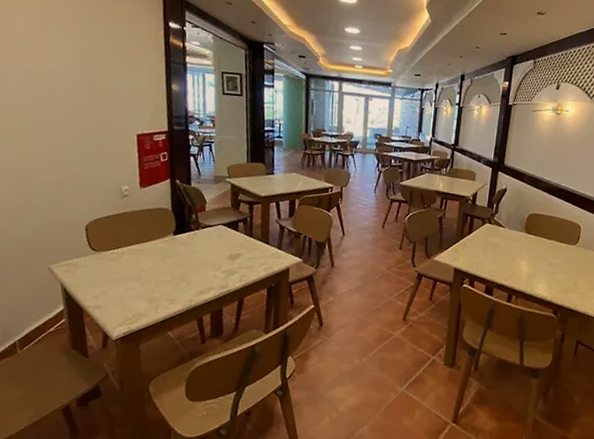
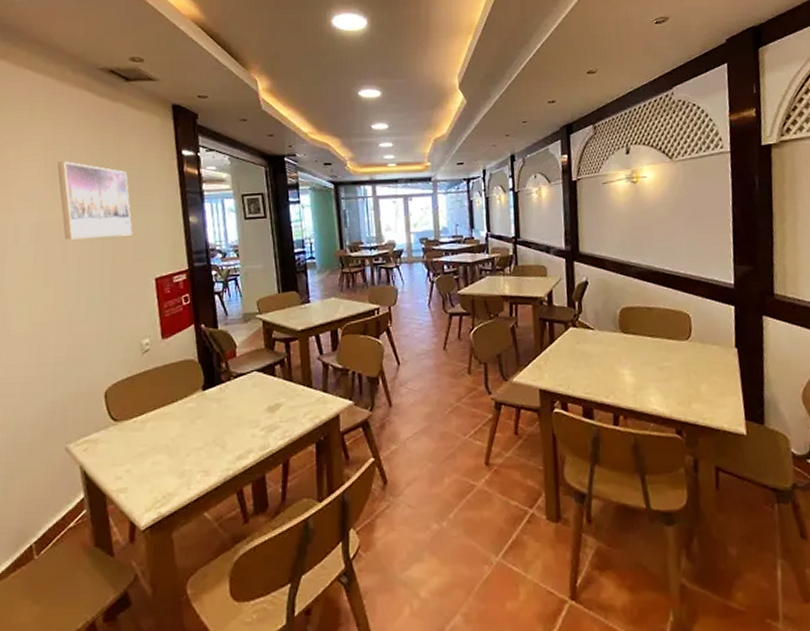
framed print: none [48,13,118,93] -> present [57,161,133,240]

